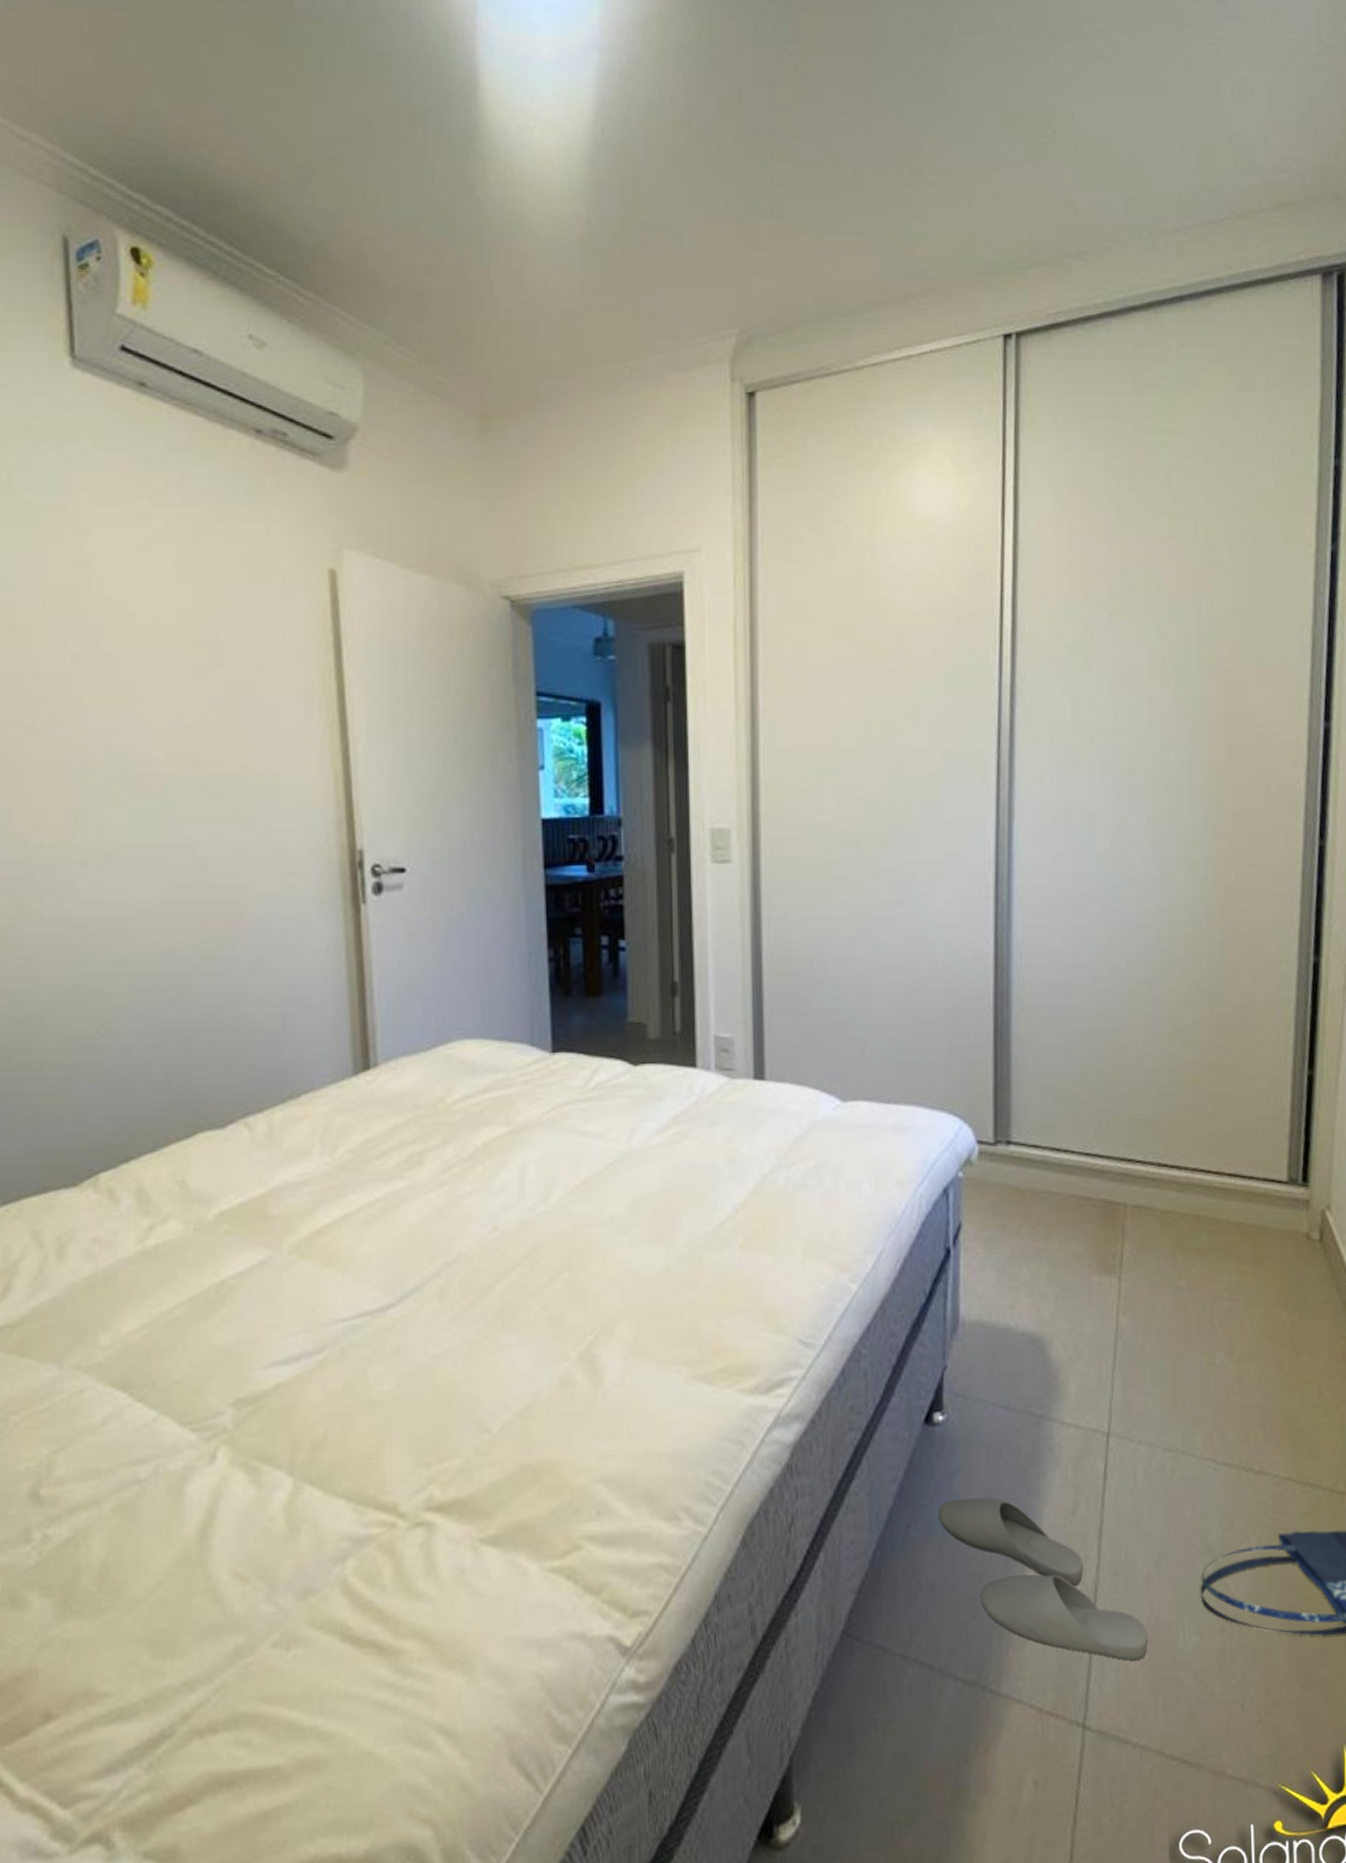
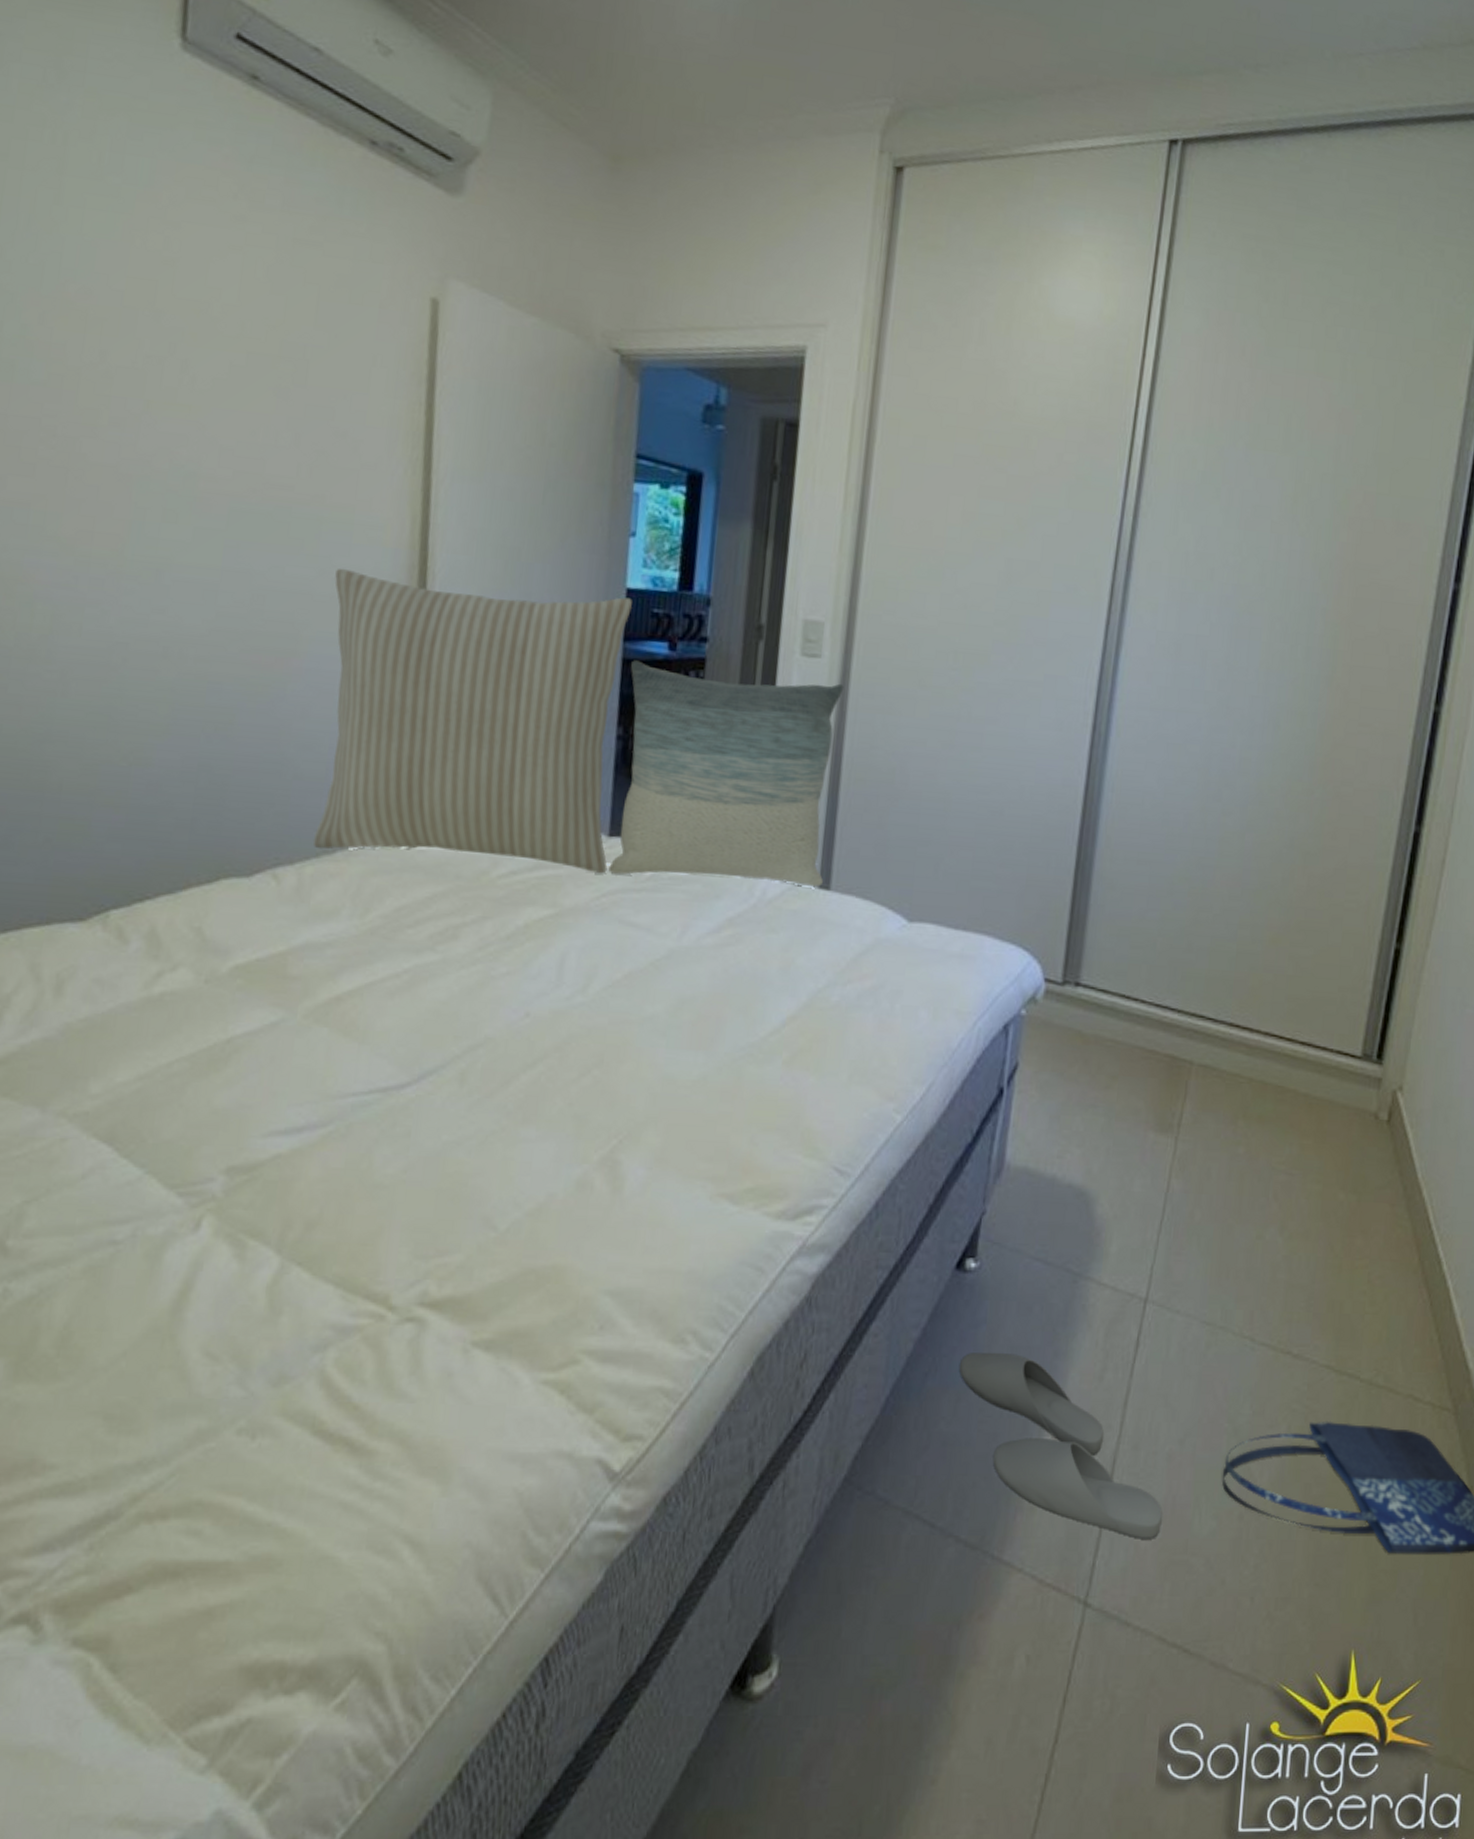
pillow: none [270,828,554,1095] -> present [312,568,632,874]
pillow: none [554,885,758,1087] -> present [608,660,844,887]

